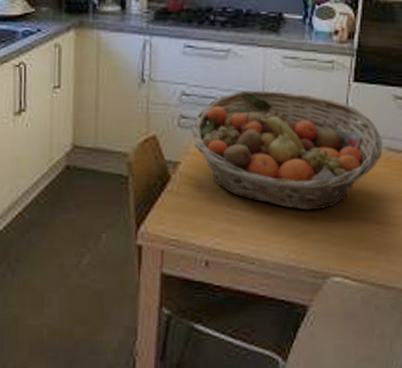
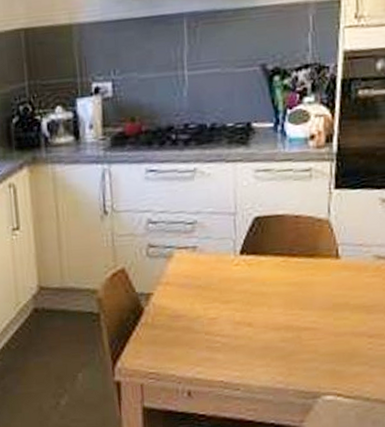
fruit basket: present [190,91,382,210] -> none [160,208,371,330]

